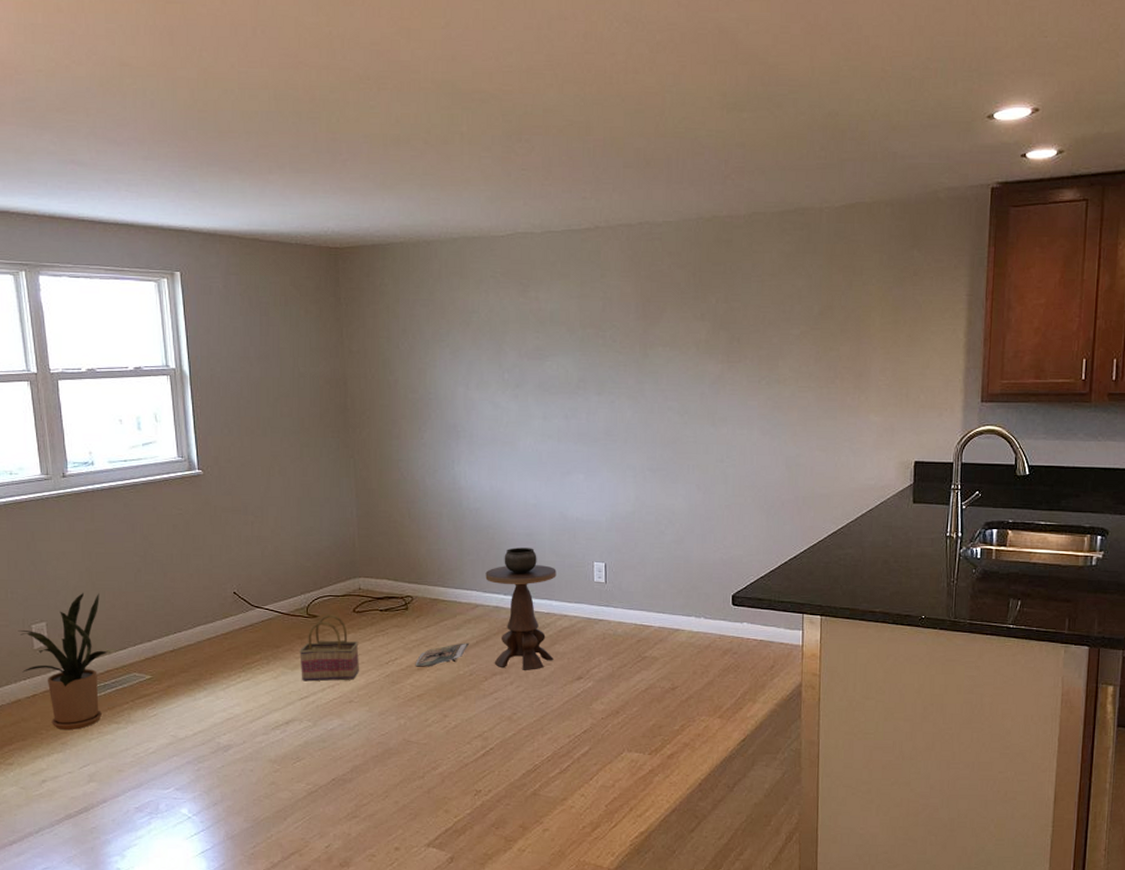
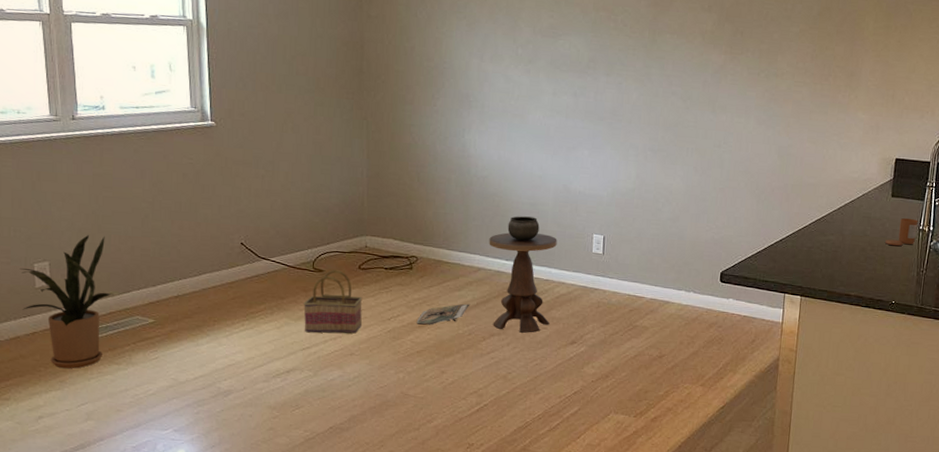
candle: none [910,524,944,556] -> present [885,218,918,247]

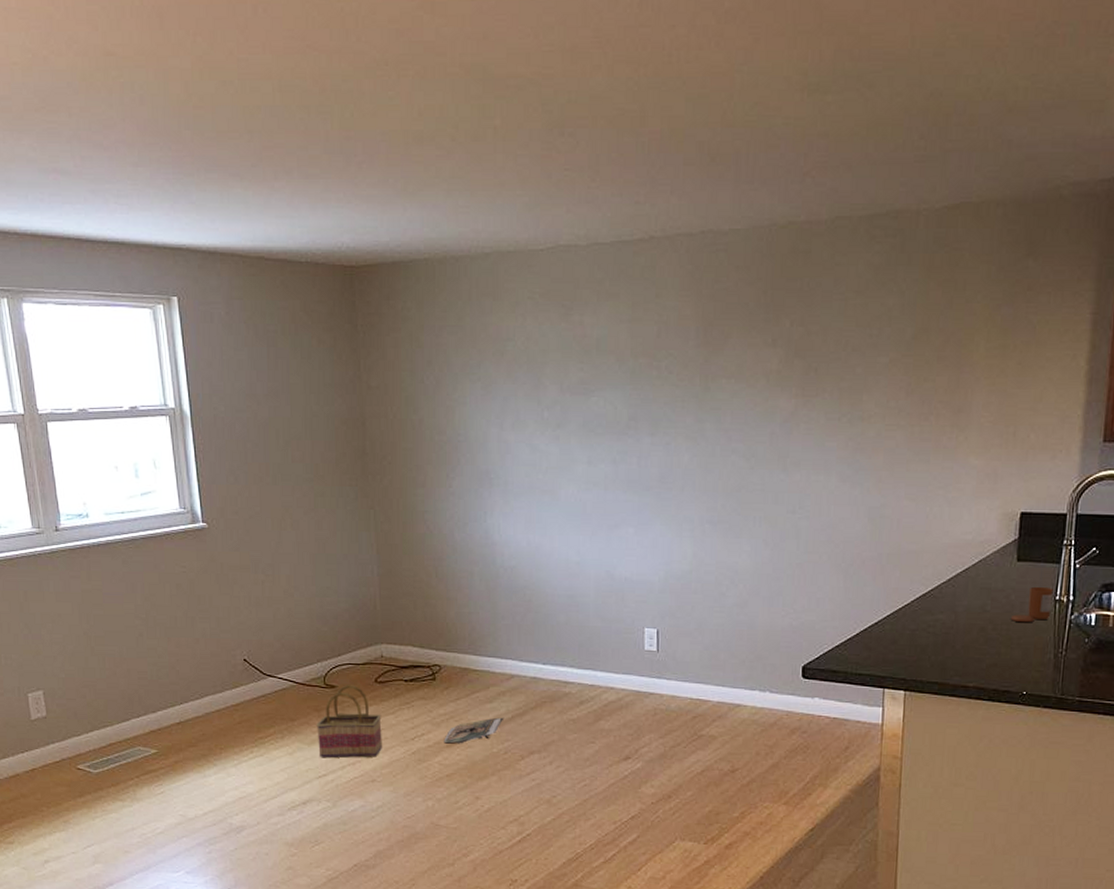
house plant: present [19,234,114,368] -> none [13,658,112,807]
side table: present [489,216,557,333] -> none [522,611,602,749]

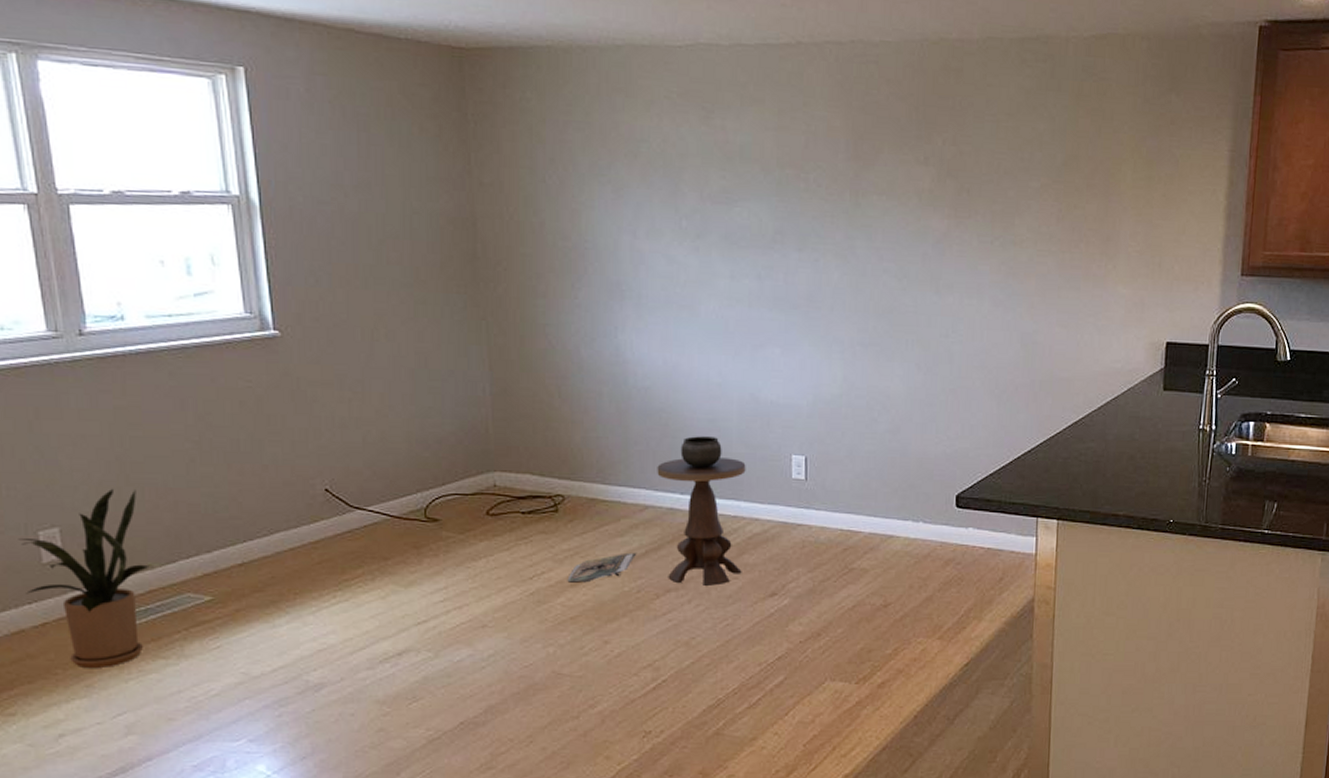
house plant: none [13,658,112,807] -> present [18,488,153,668]
basket: present [317,685,382,758] -> none [415,518,494,602]
side table: none [522,611,602,749] -> present [657,436,746,586]
candle: present [1011,586,1053,623] -> none [1158,415,1197,452]

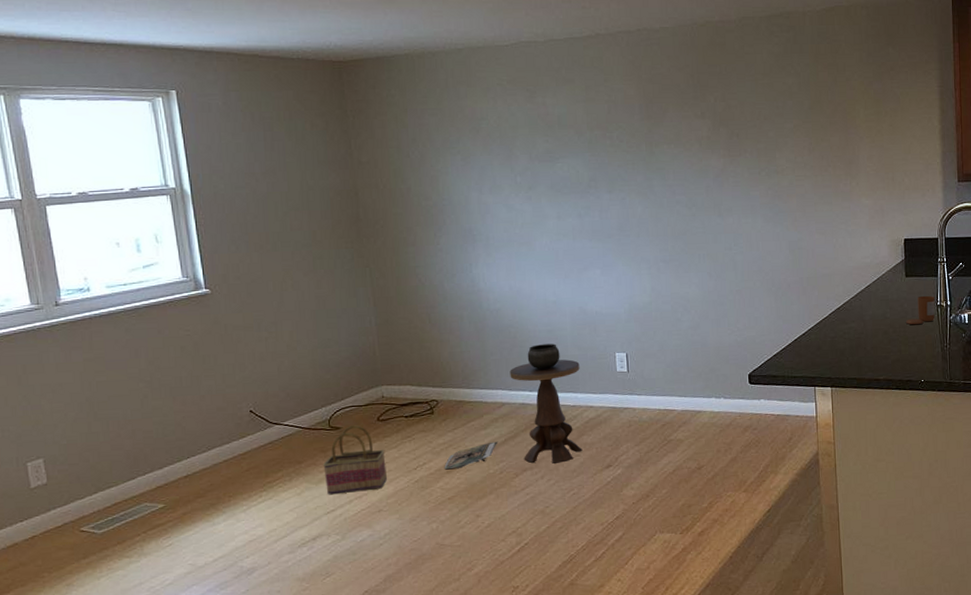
house plant: present [18,488,153,668] -> none [11,423,117,570]
basket: none [415,518,494,602] -> present [323,425,387,495]
candle: none [1158,415,1197,452] -> present [906,295,935,325]

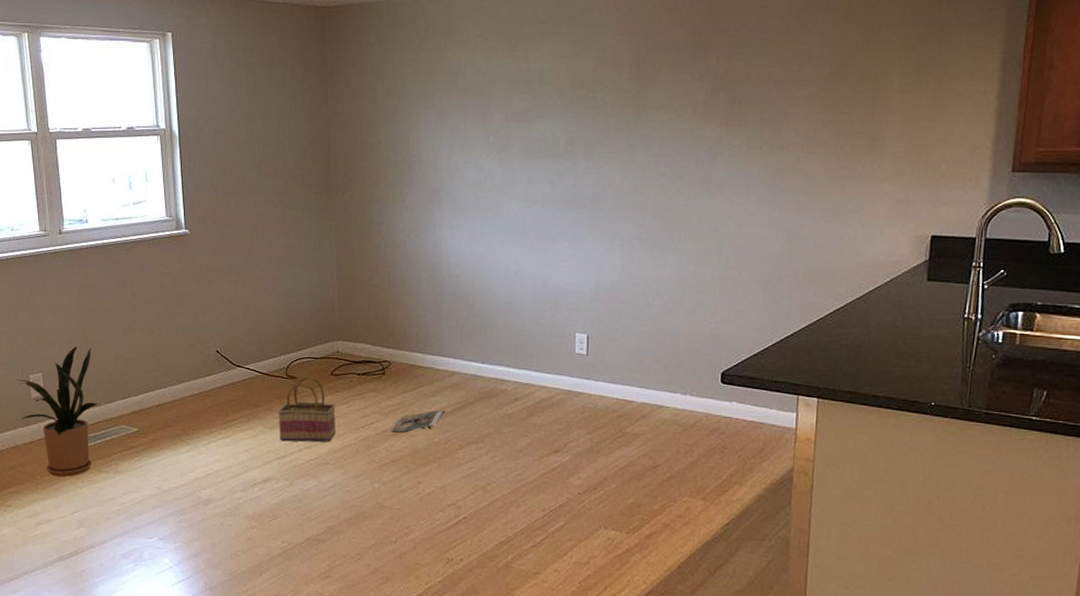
house plant: none [11,423,117,570] -> present [17,345,100,477]
side table: present [509,343,583,464] -> none [463,315,537,441]
candle: present [906,295,935,325] -> none [921,304,962,339]

